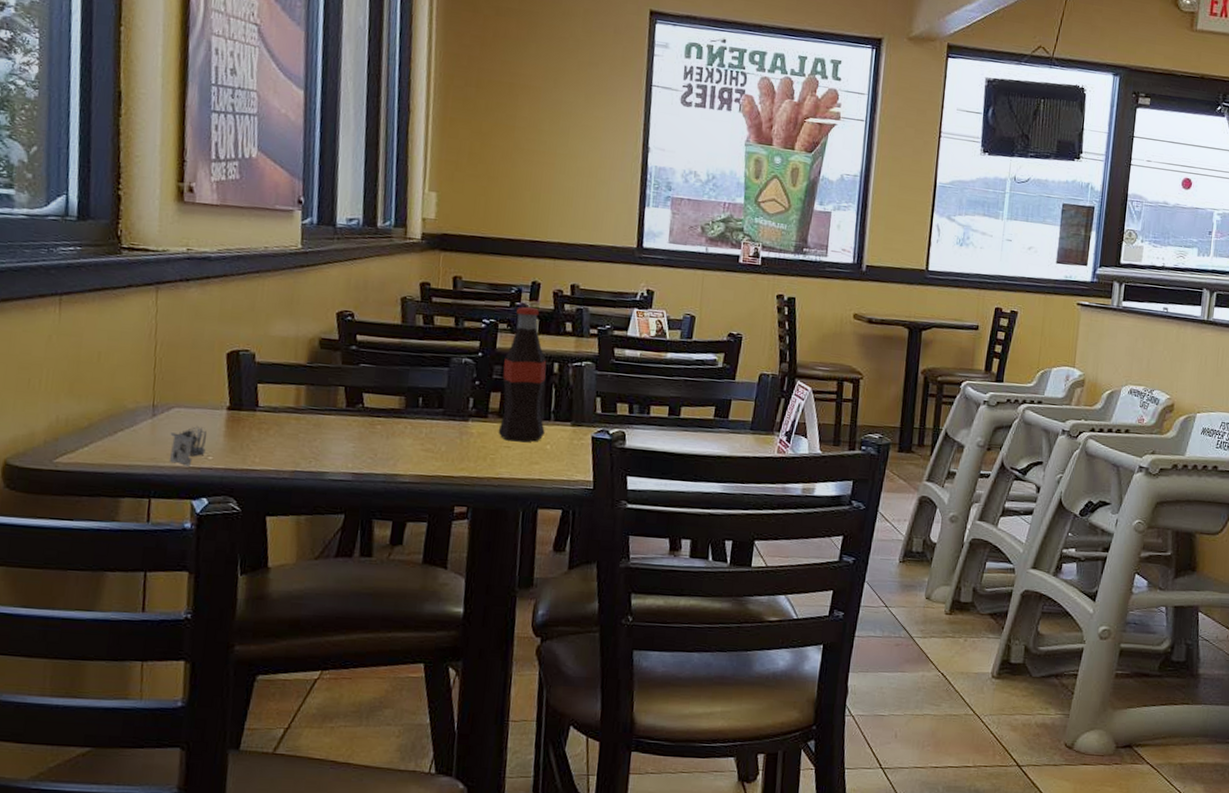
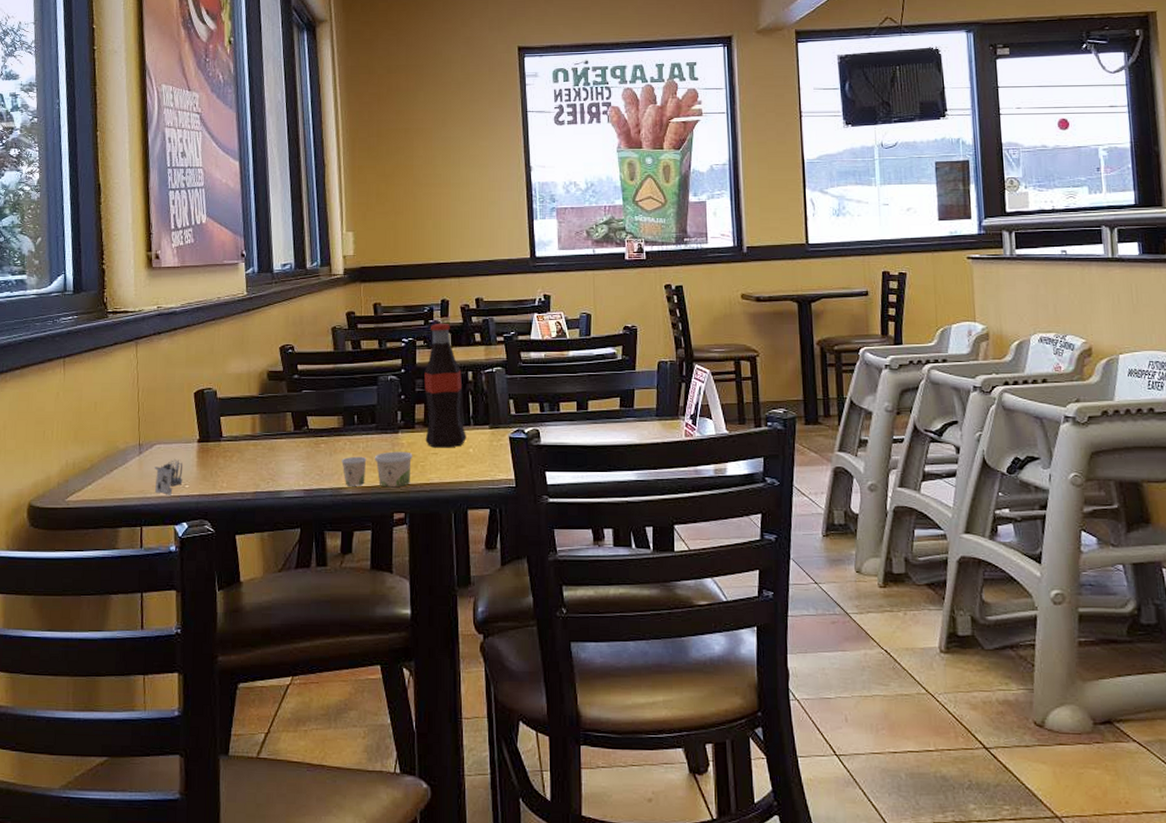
paper cup: none [399,440,483,479] -> present [341,451,413,488]

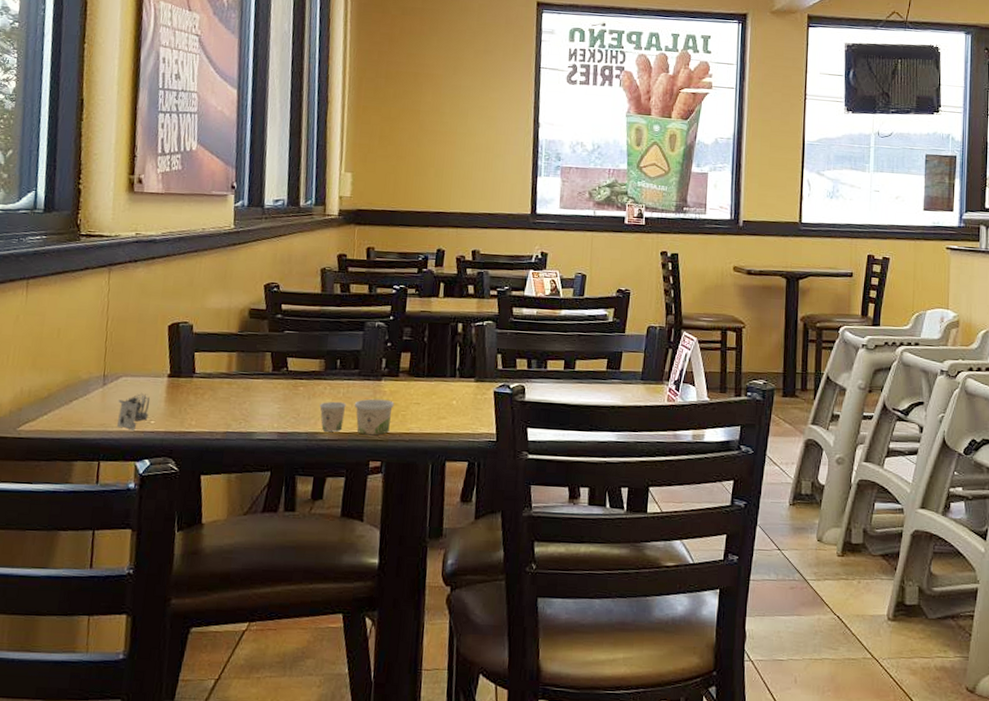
bottle: present [424,323,466,448] -> none [408,272,452,399]

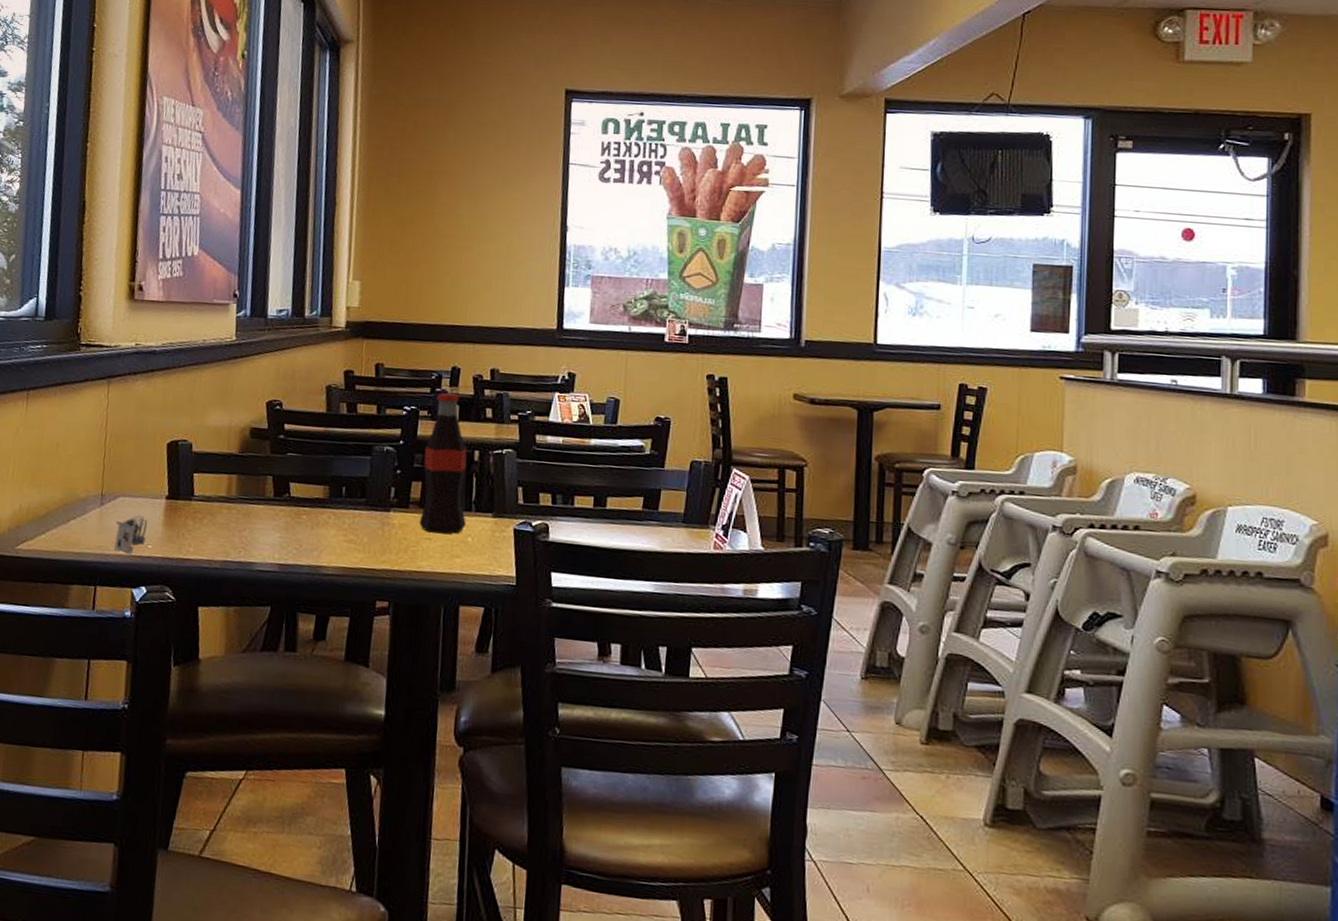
paper cup: present [320,398,394,435] -> none [323,531,404,572]
bottle: none [408,272,452,399] -> present [419,392,468,534]

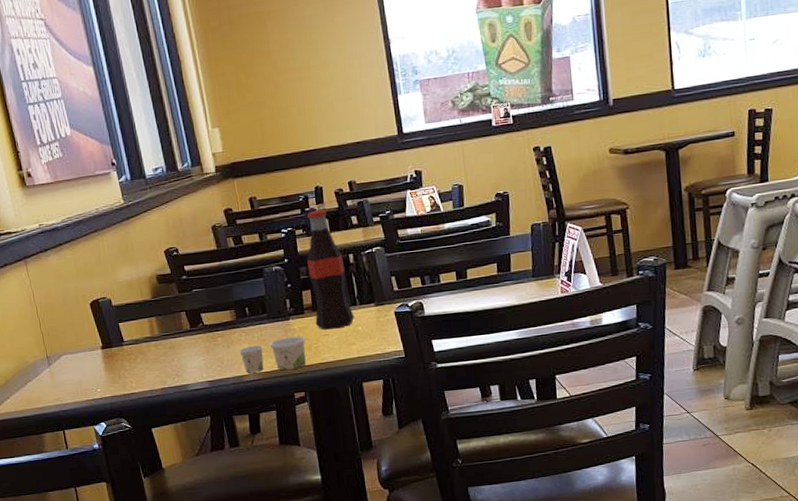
napkin holder: present [113,514,148,555] -> none [65,366,94,400]
paper cup: none [323,531,404,572] -> present [239,336,306,373]

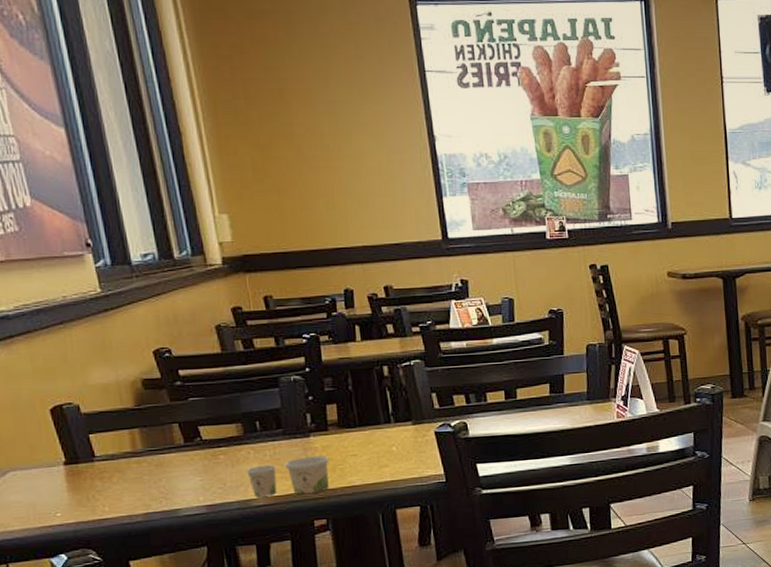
bottle: present [307,209,354,330] -> none [333,315,388,449]

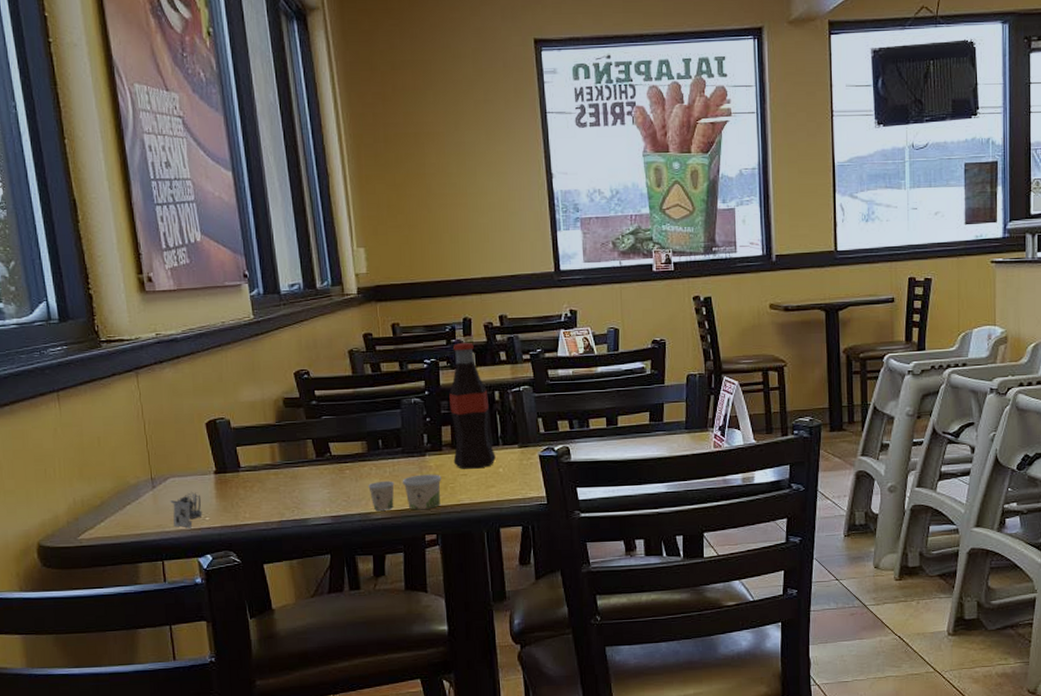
napkin holder: none [12,485,53,527] -> present [170,491,202,528]
bottle: none [333,315,388,449] -> present [449,342,496,469]

